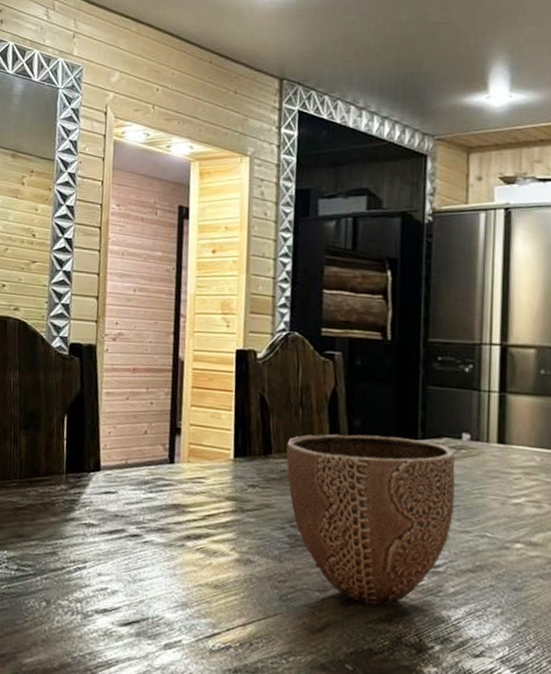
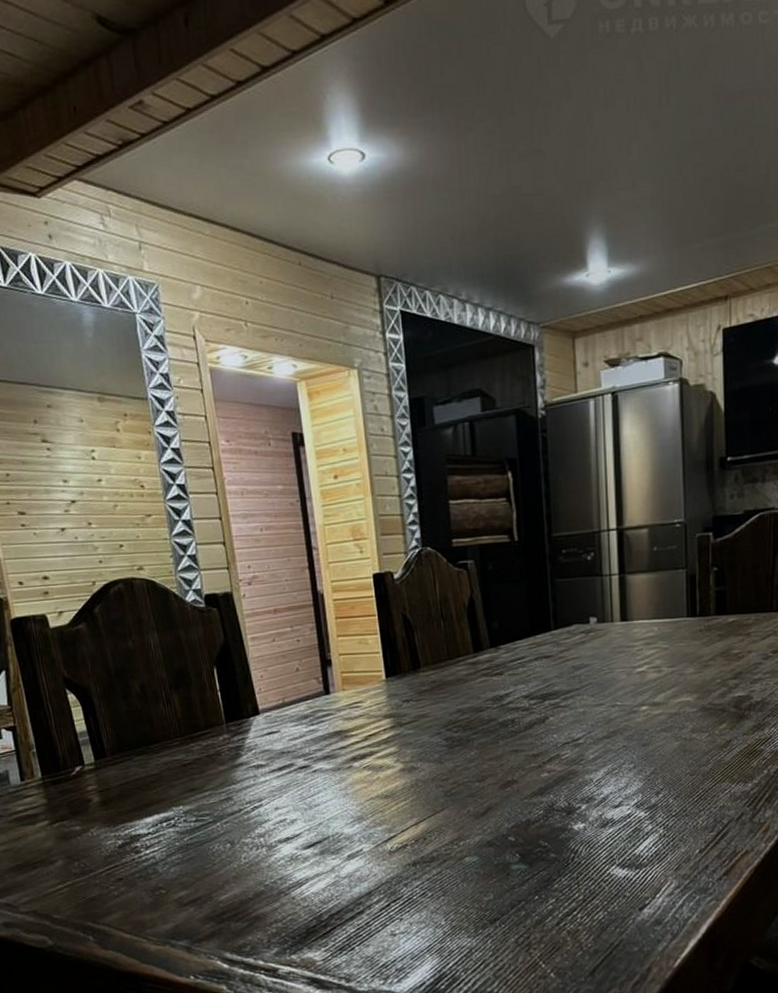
decorative bowl: present [286,434,455,606] -> none [433,630,588,784]

